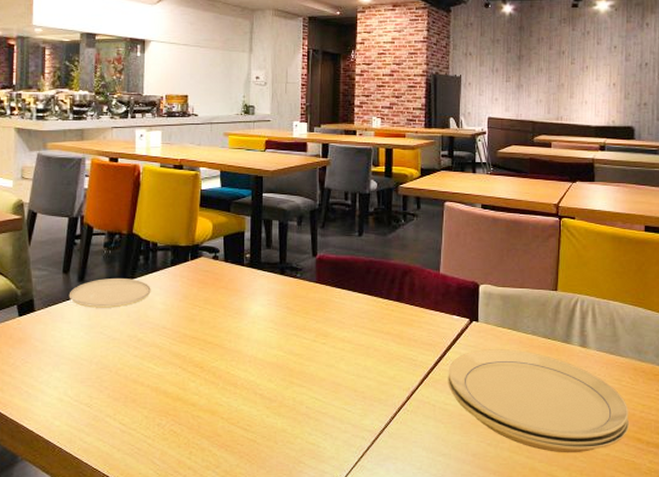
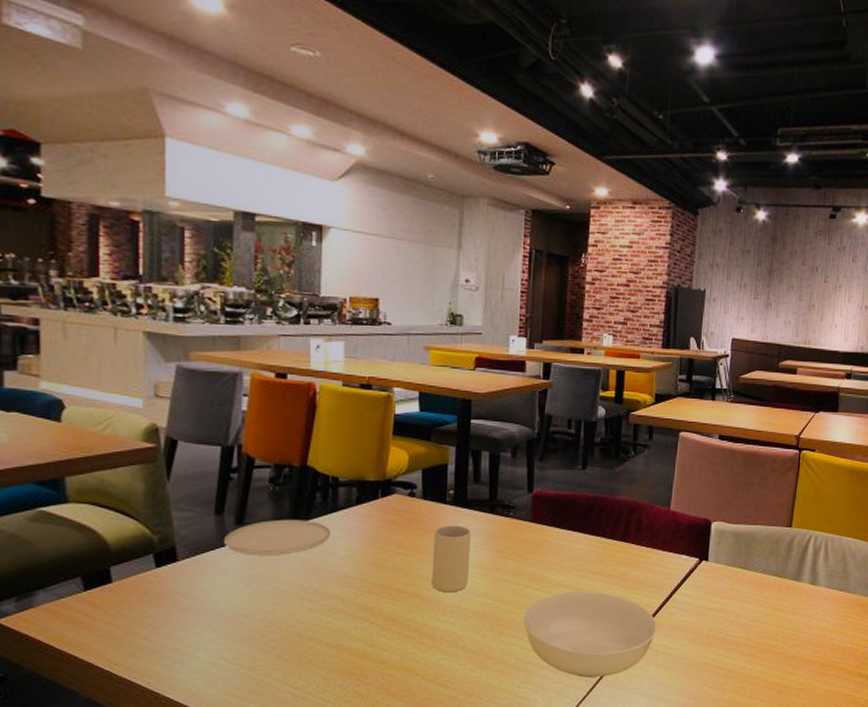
cup: none [233,285,265,345] -> present [432,525,471,593]
bowl: none [312,347,433,428] -> present [523,591,657,678]
plate: present [448,349,630,453] -> none [672,589,852,692]

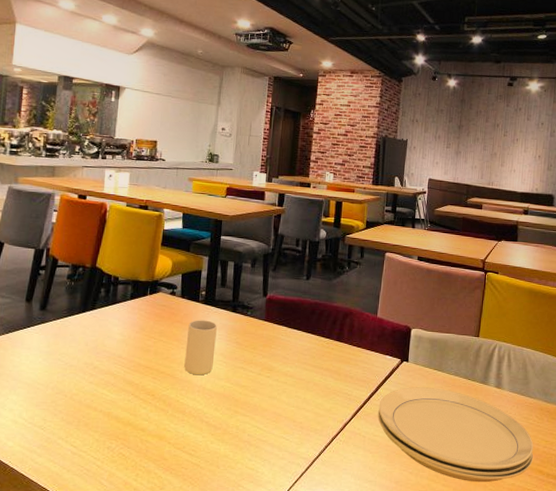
plate: present [223,520,331,556] -> none [30,308,110,337]
bowl: present [523,591,657,678] -> none [255,381,365,456]
plate: none [672,589,852,692] -> present [378,387,534,483]

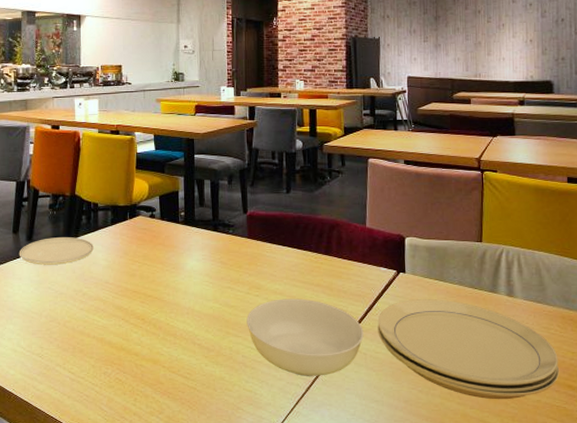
plate: none [30,308,110,337] -> present [19,237,94,265]
cup: present [184,320,217,376] -> none [170,241,200,297]
bowl: none [255,381,365,456] -> present [246,298,364,376]

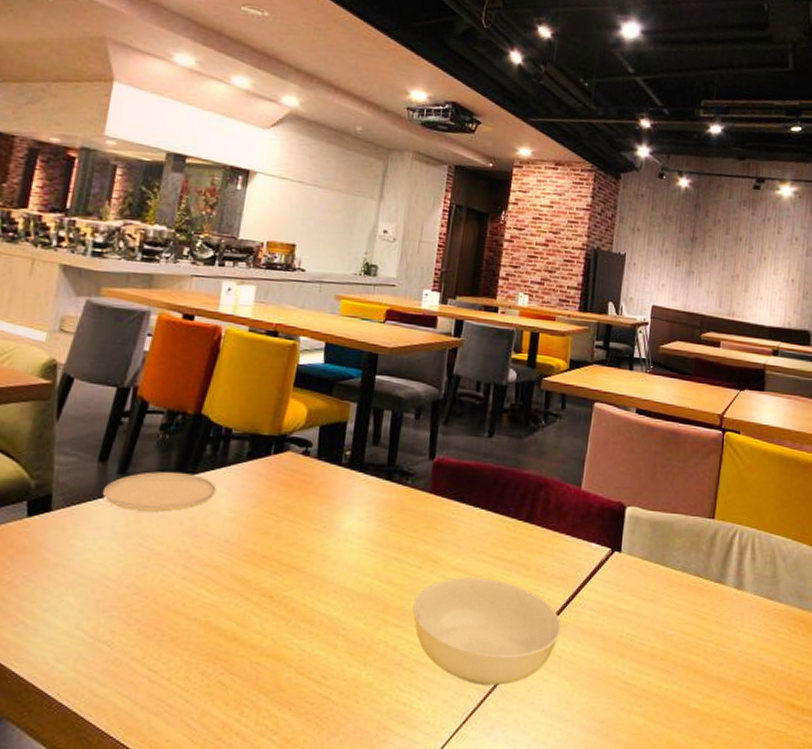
plate: present [377,299,560,400] -> none [578,587,785,722]

